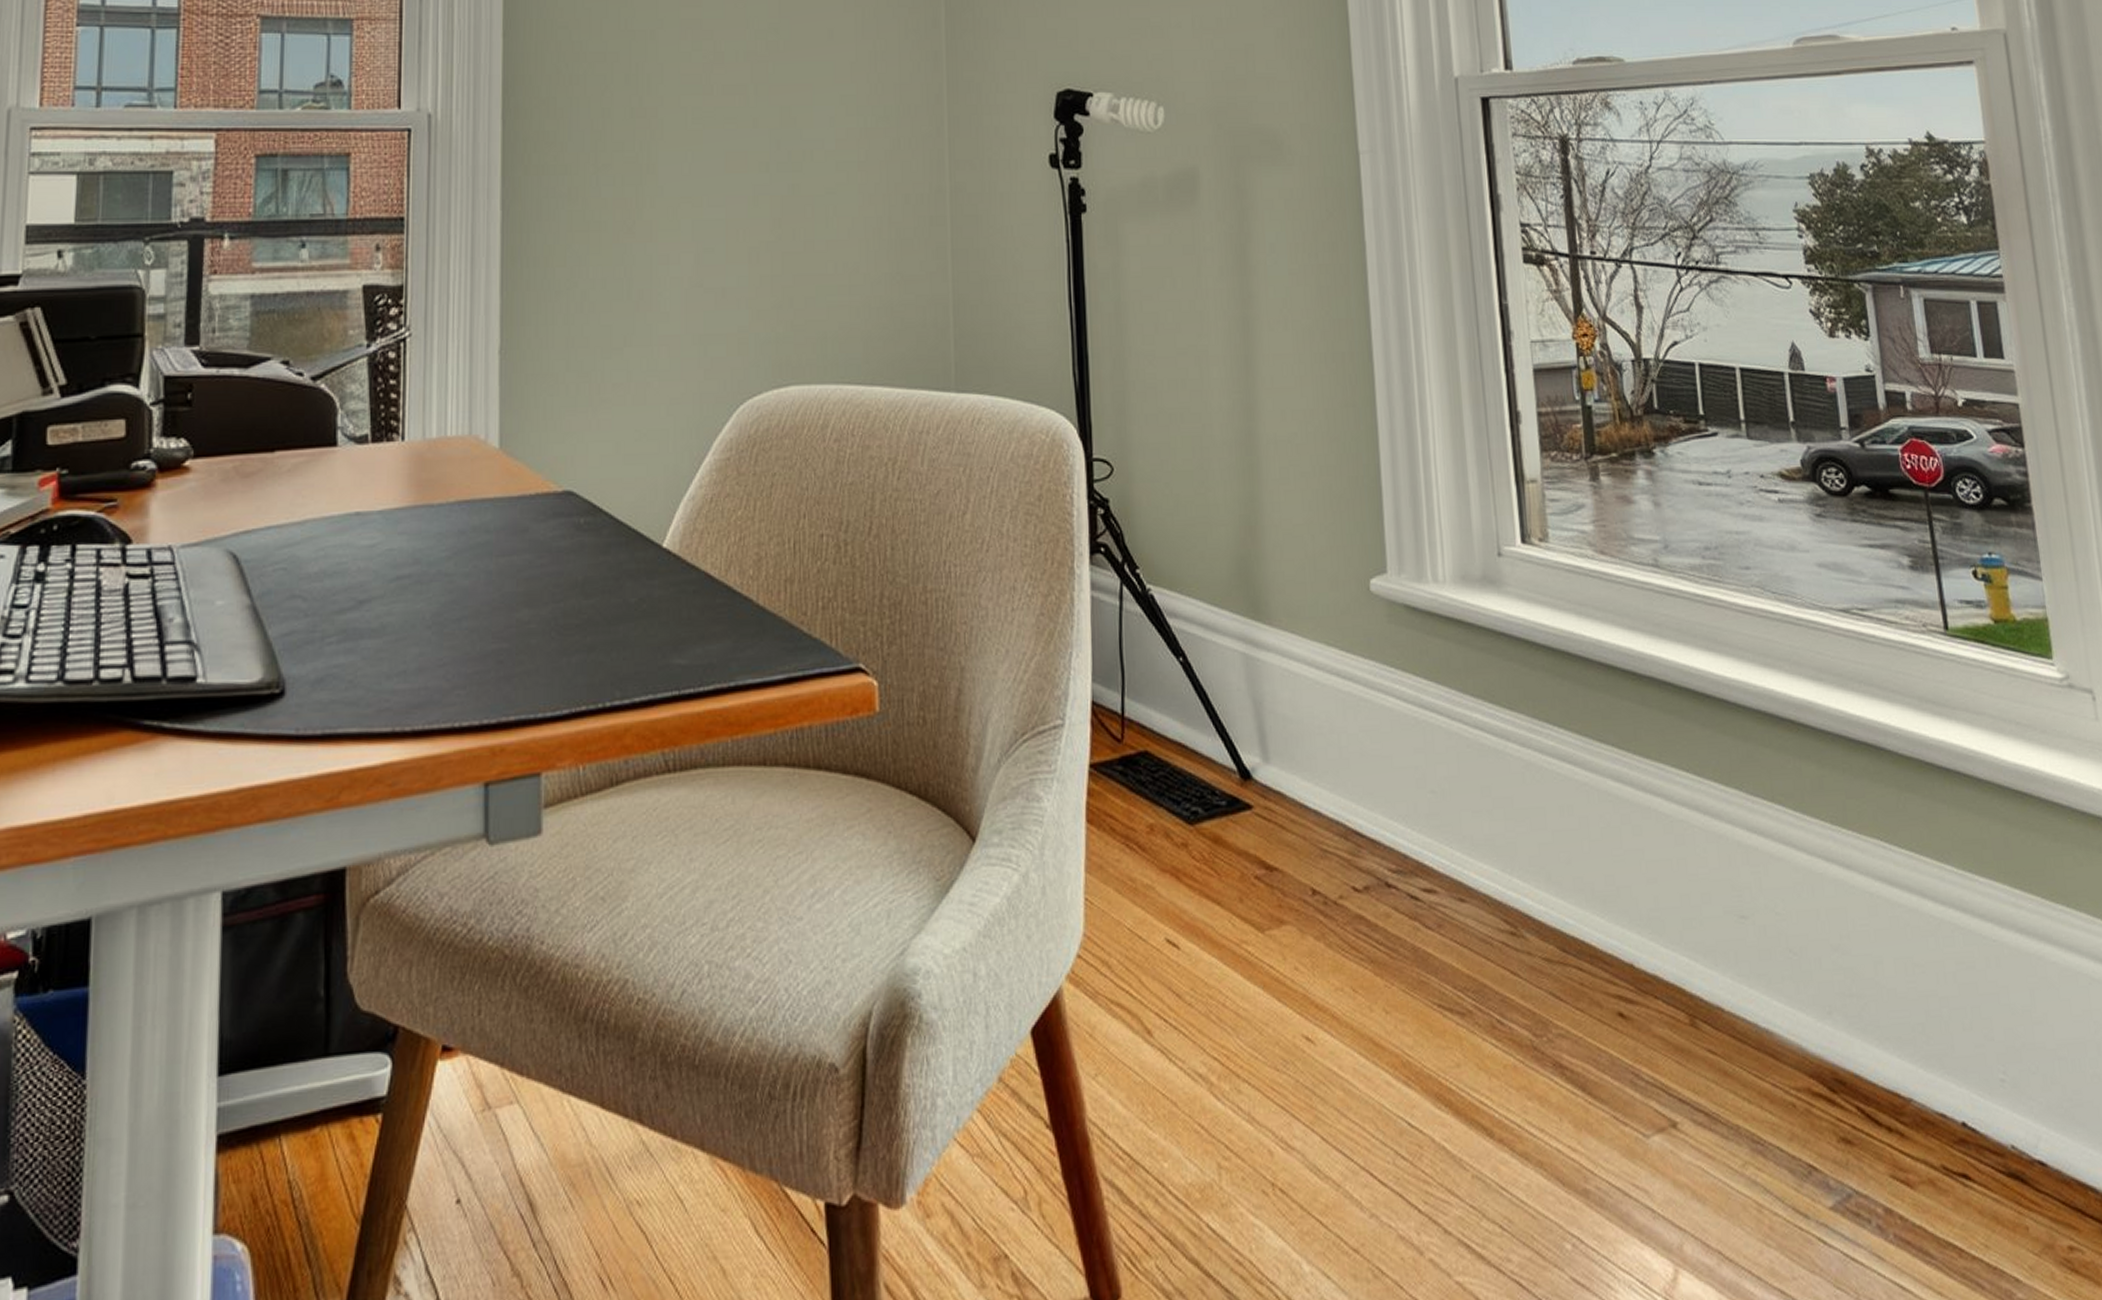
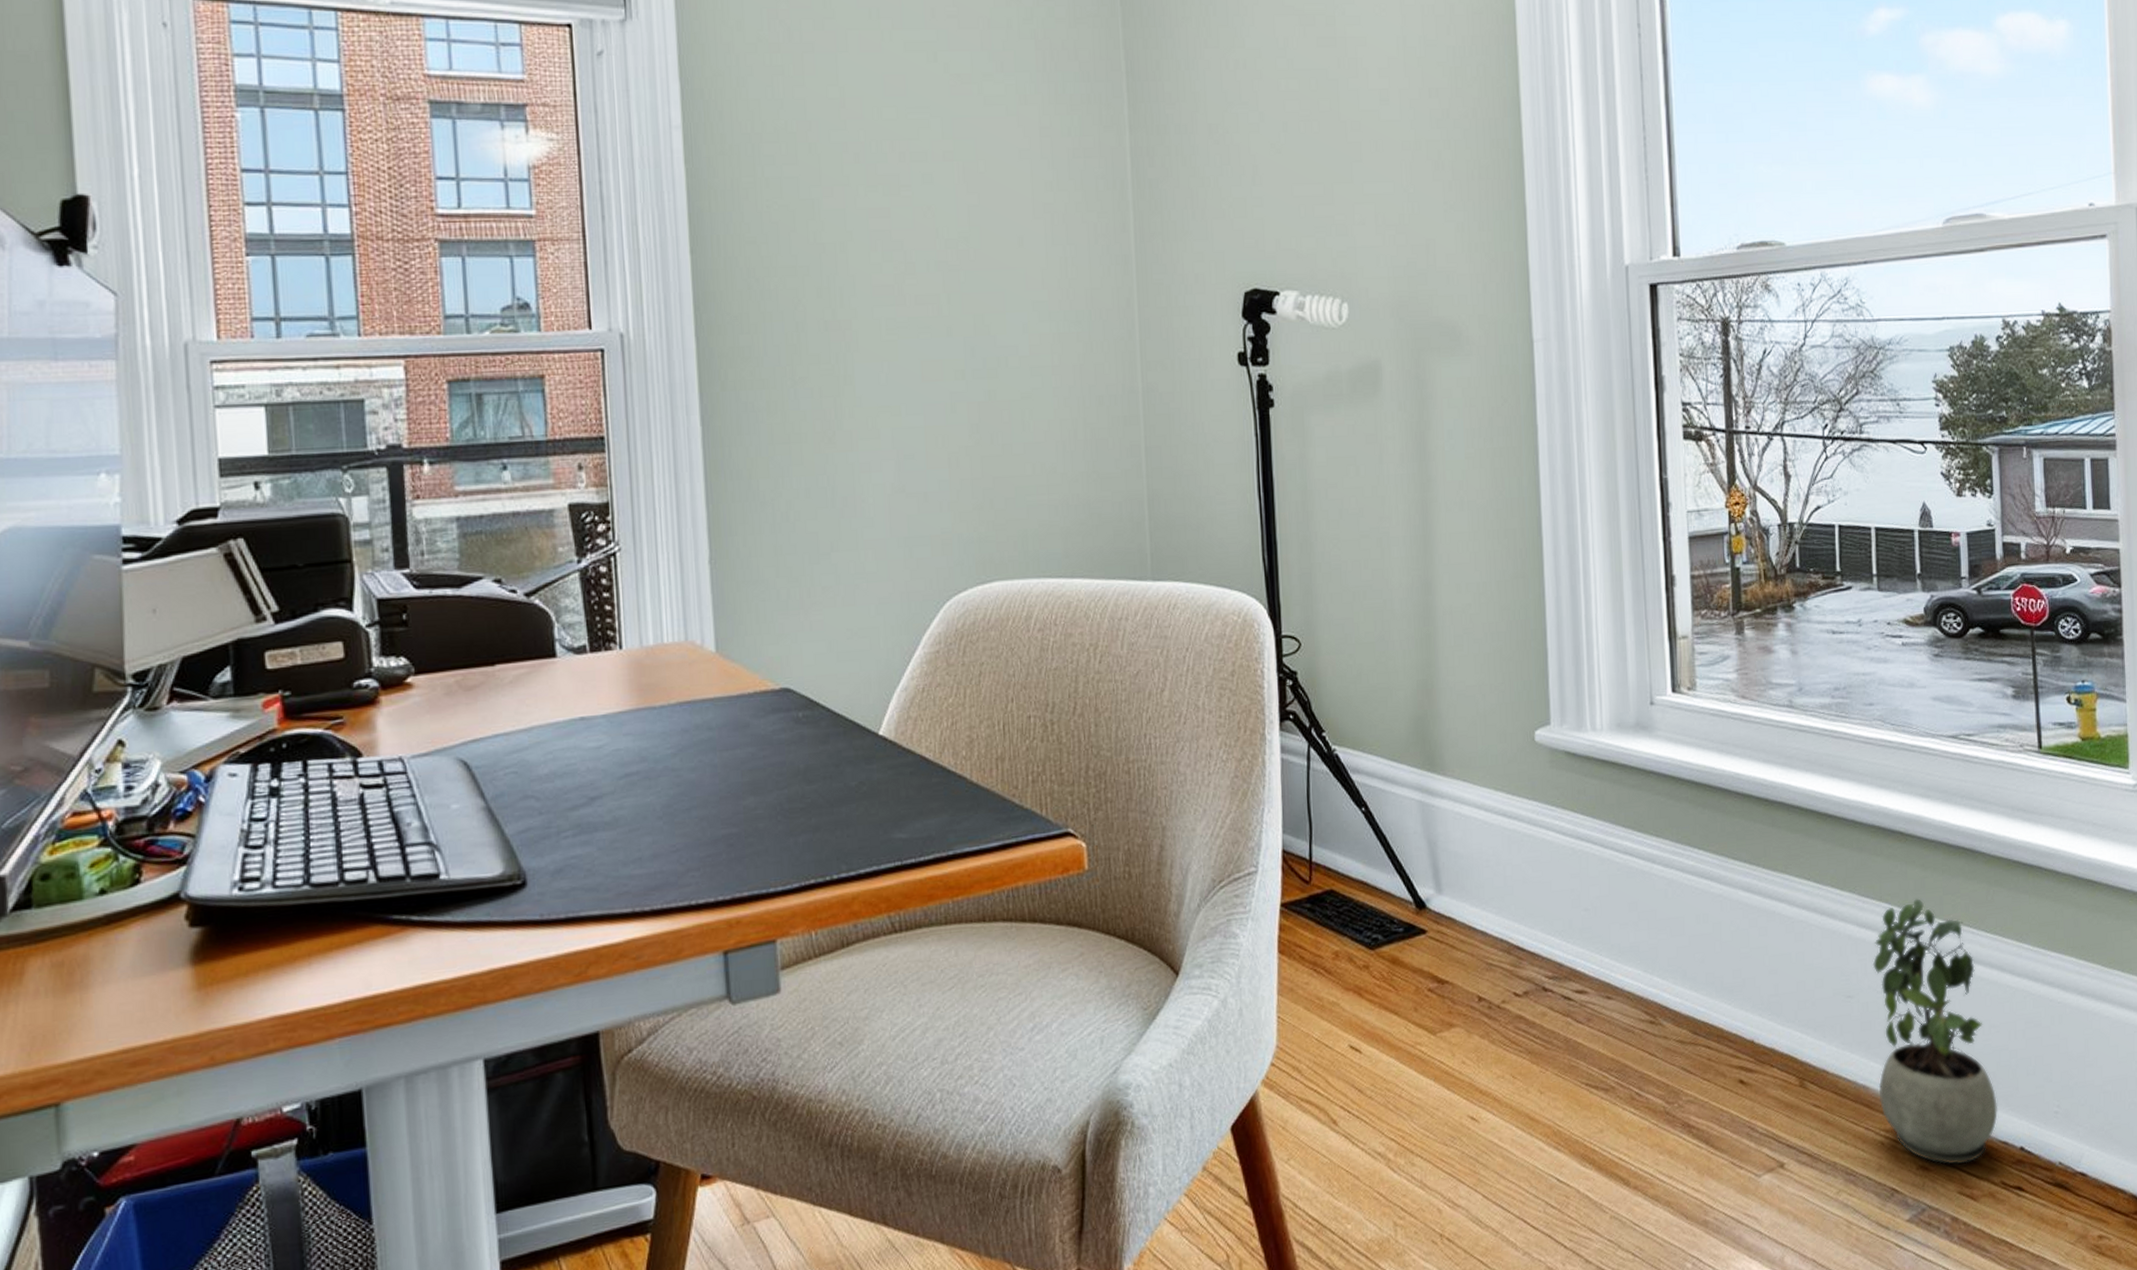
potted plant: none [1768,801,1932,1140] -> present [1872,898,1998,1165]

